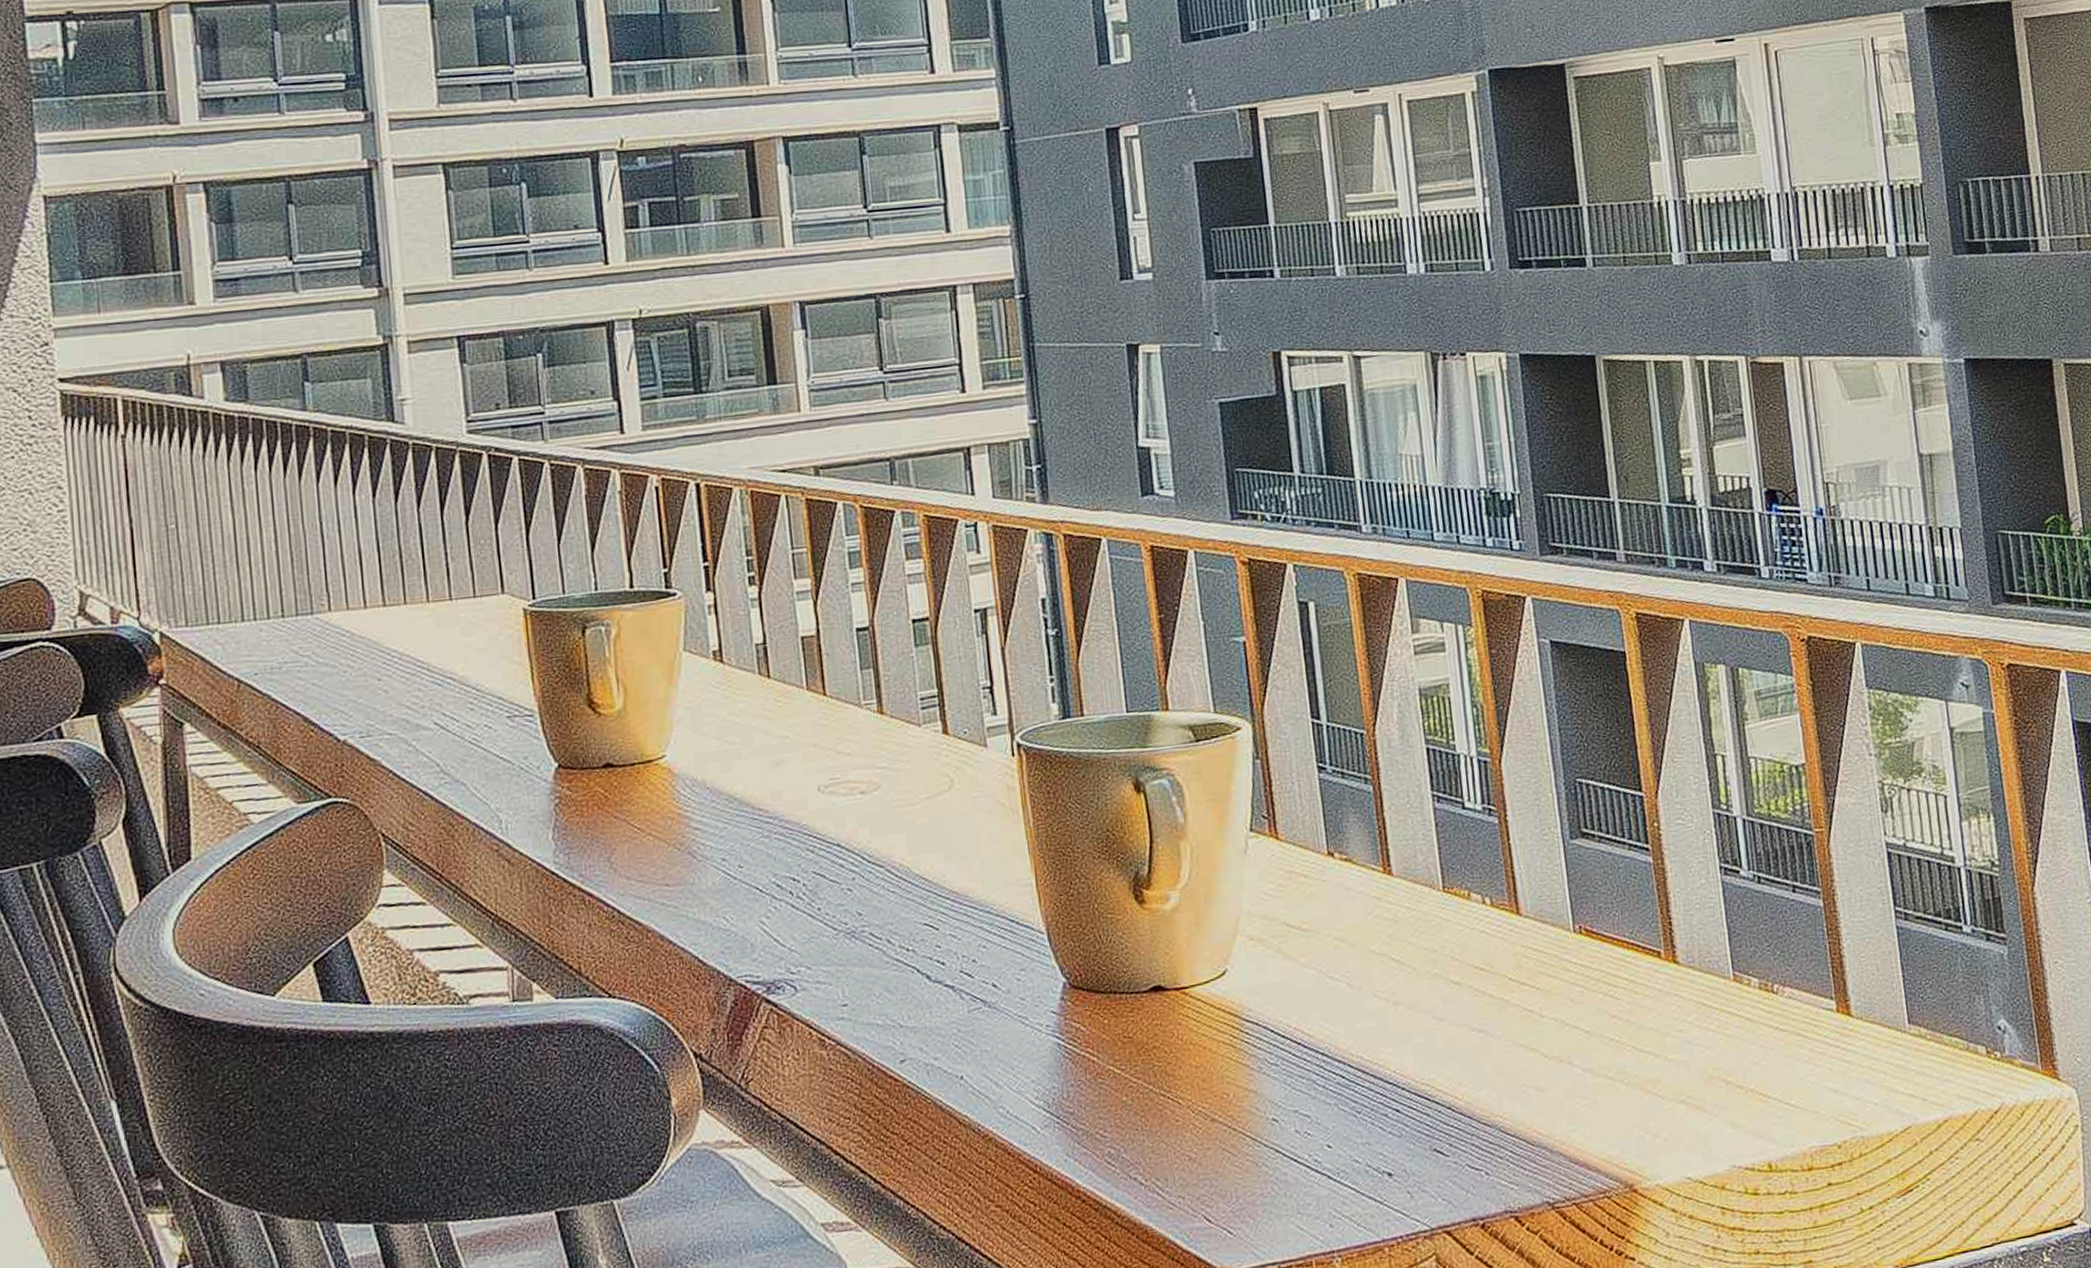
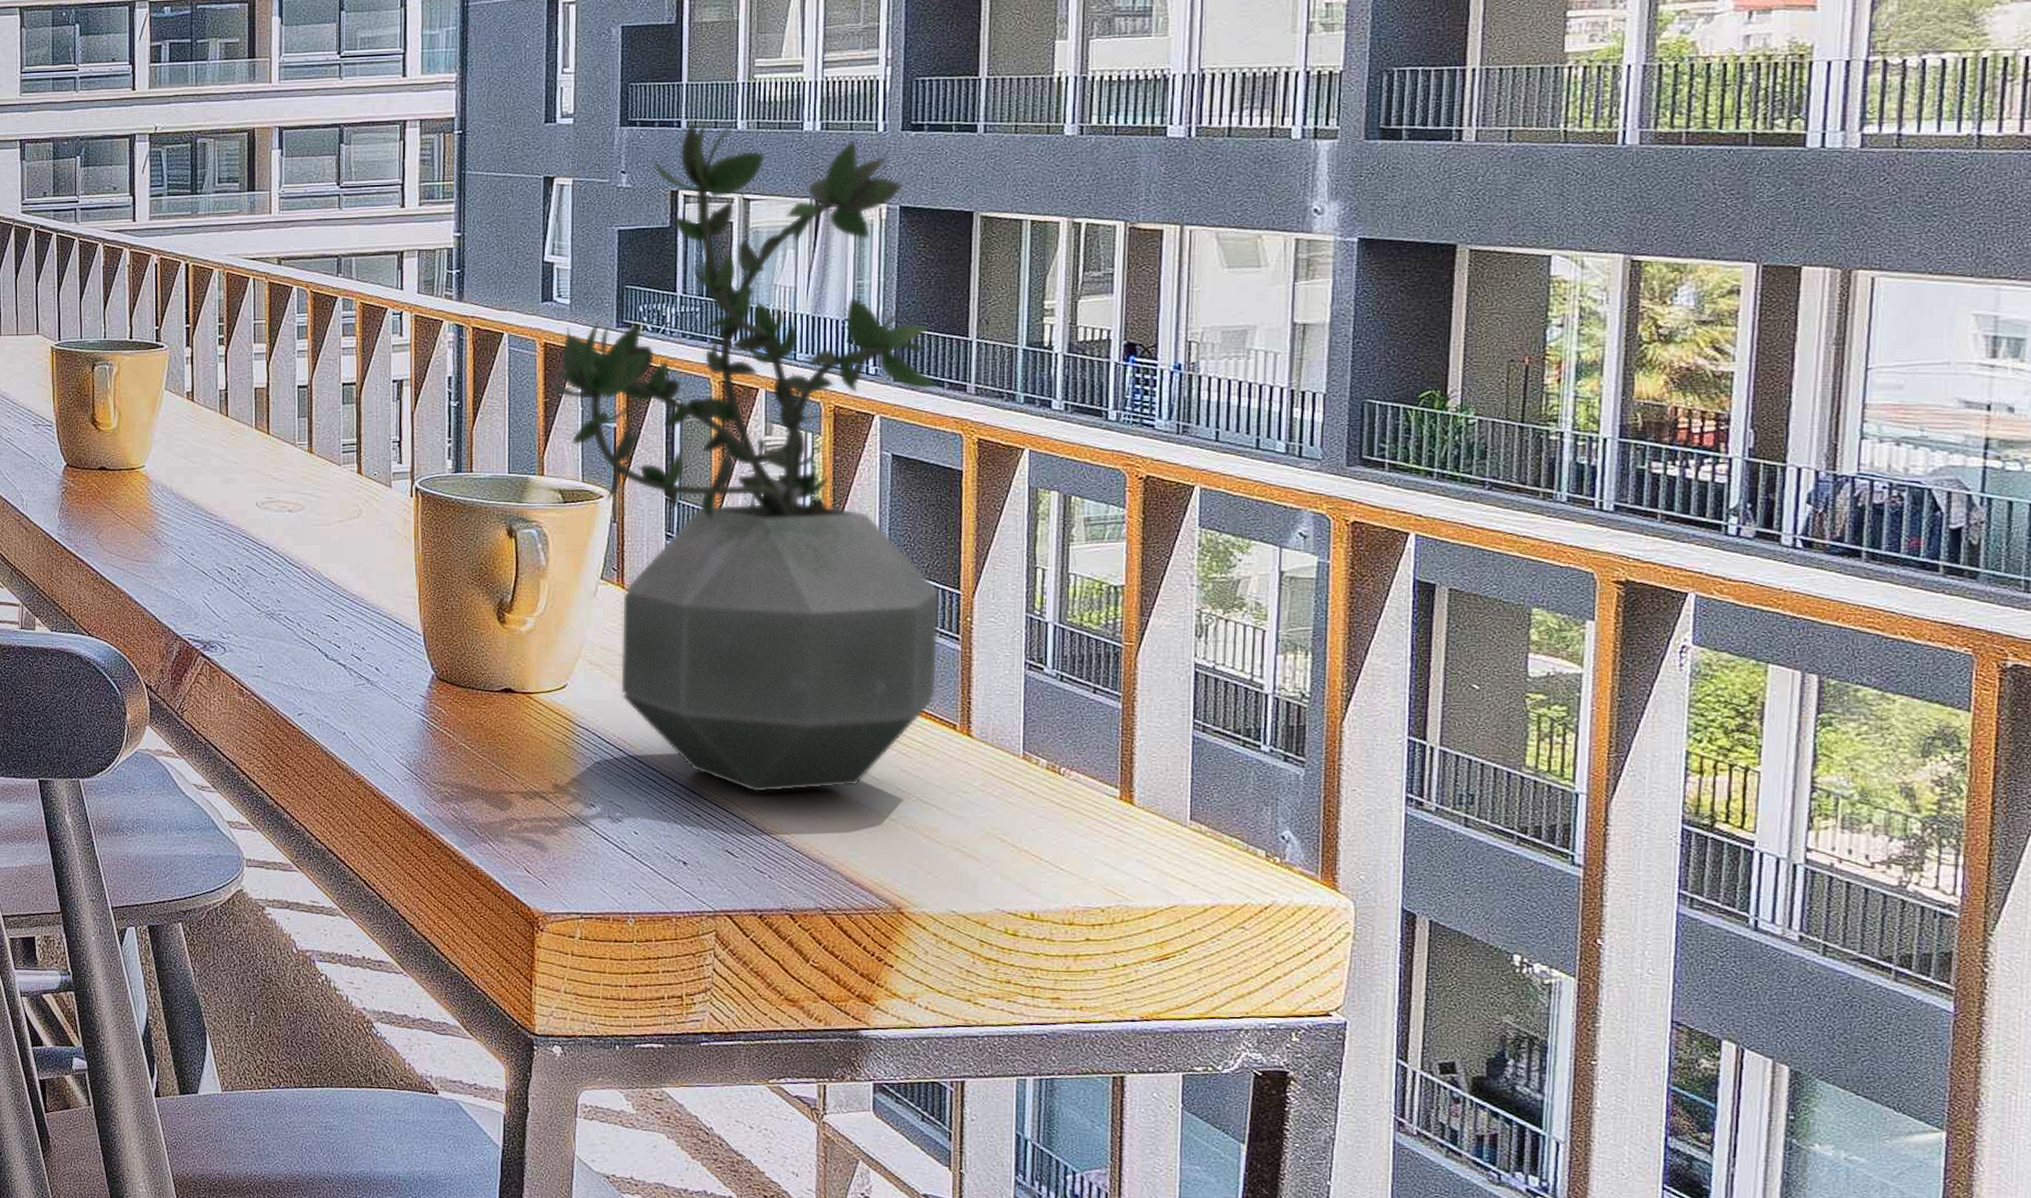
potted plant: none [1165,269,1635,1071] -> present [552,123,940,793]

